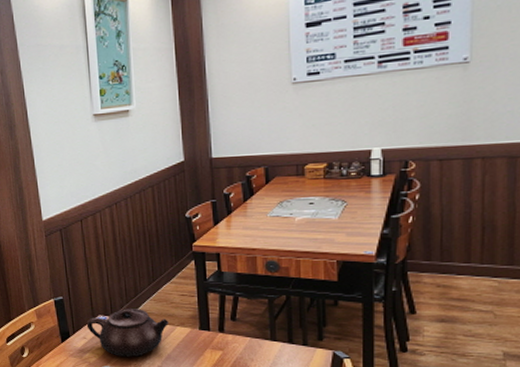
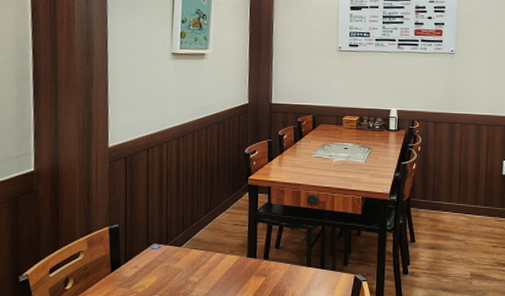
teapot: present [86,309,168,357] -> none [139,237,220,285]

